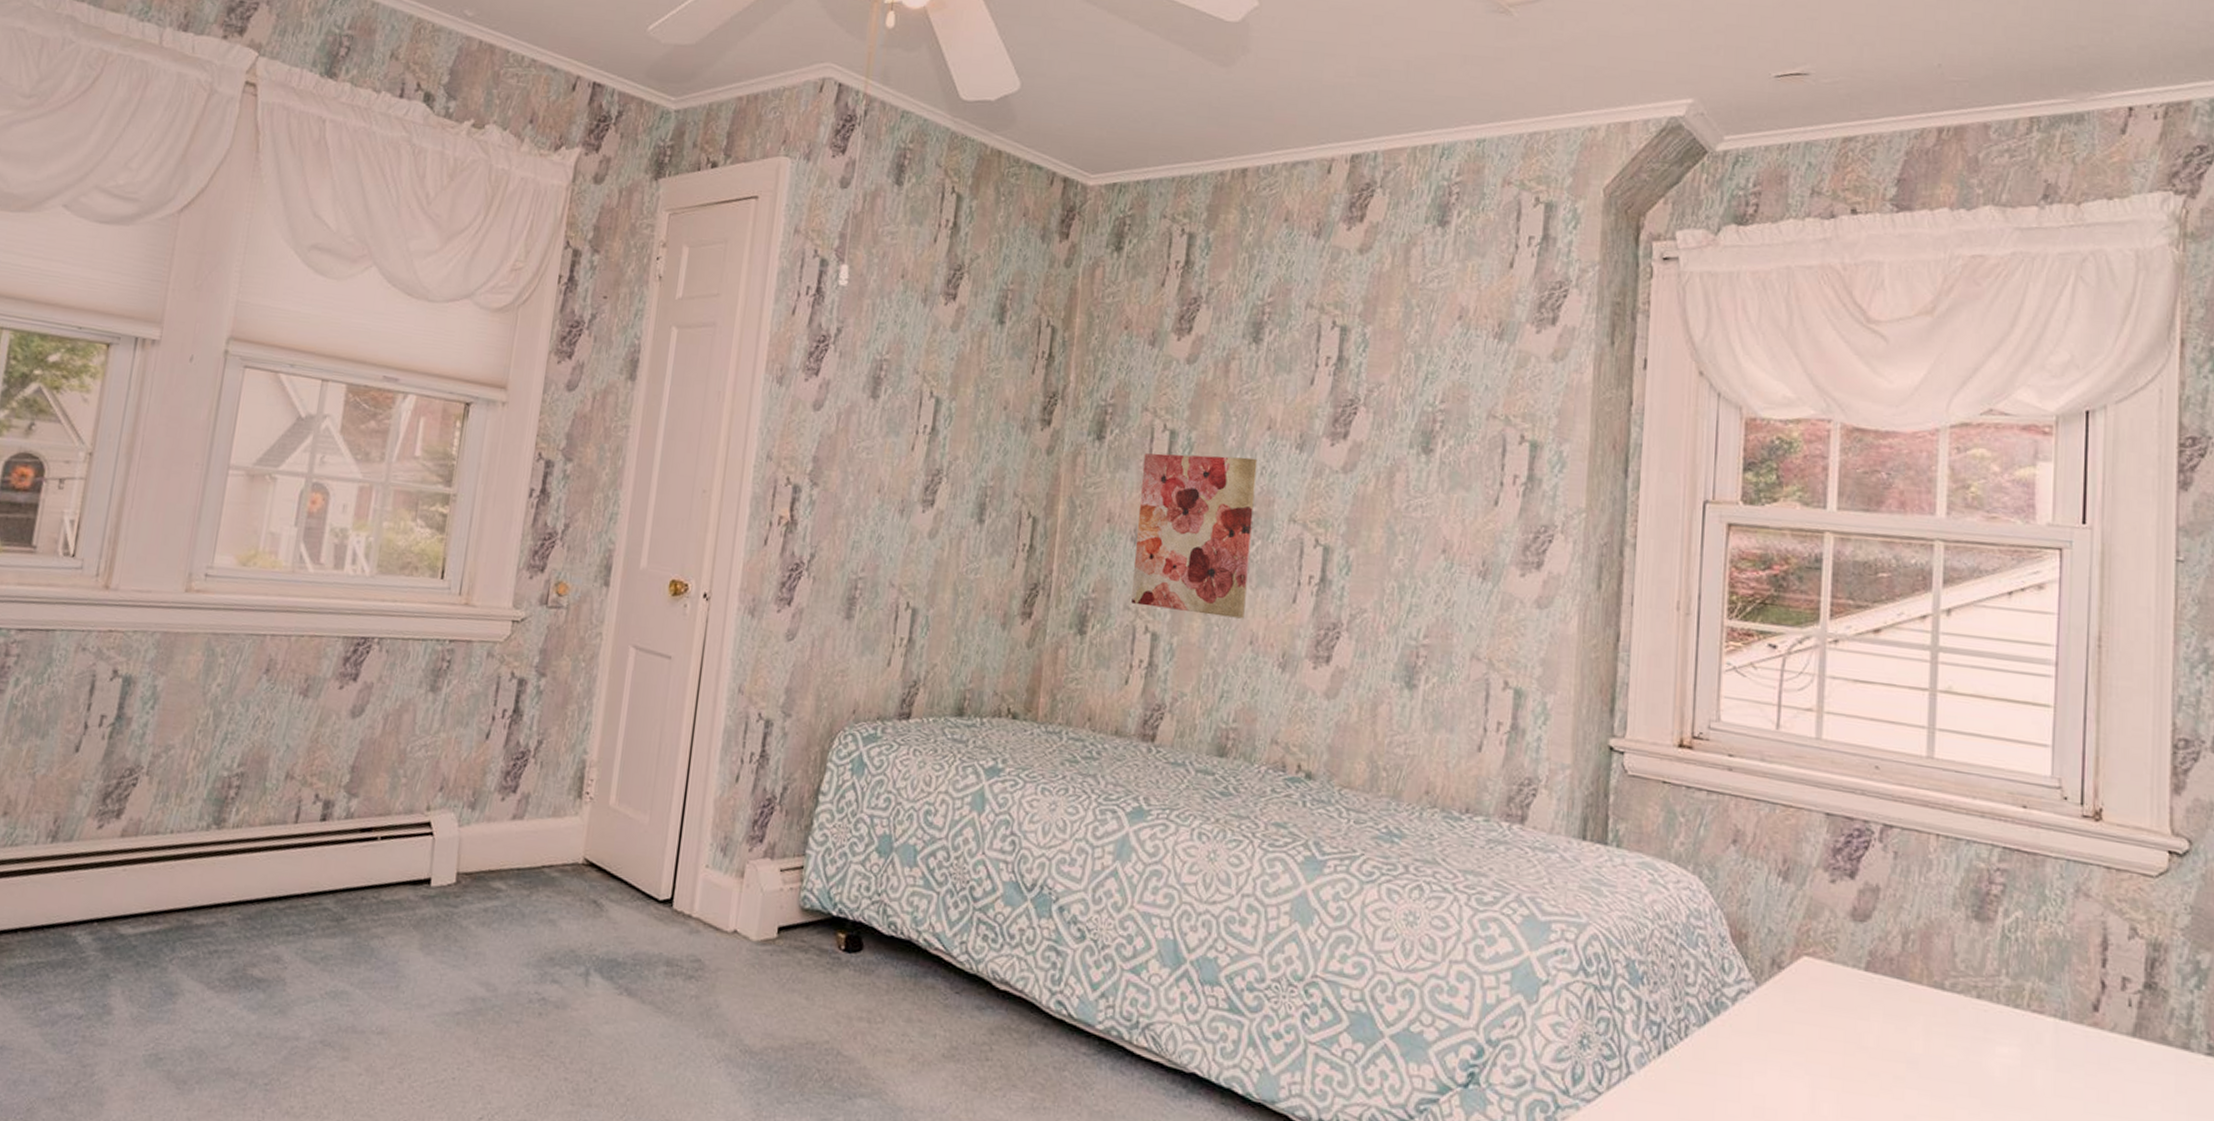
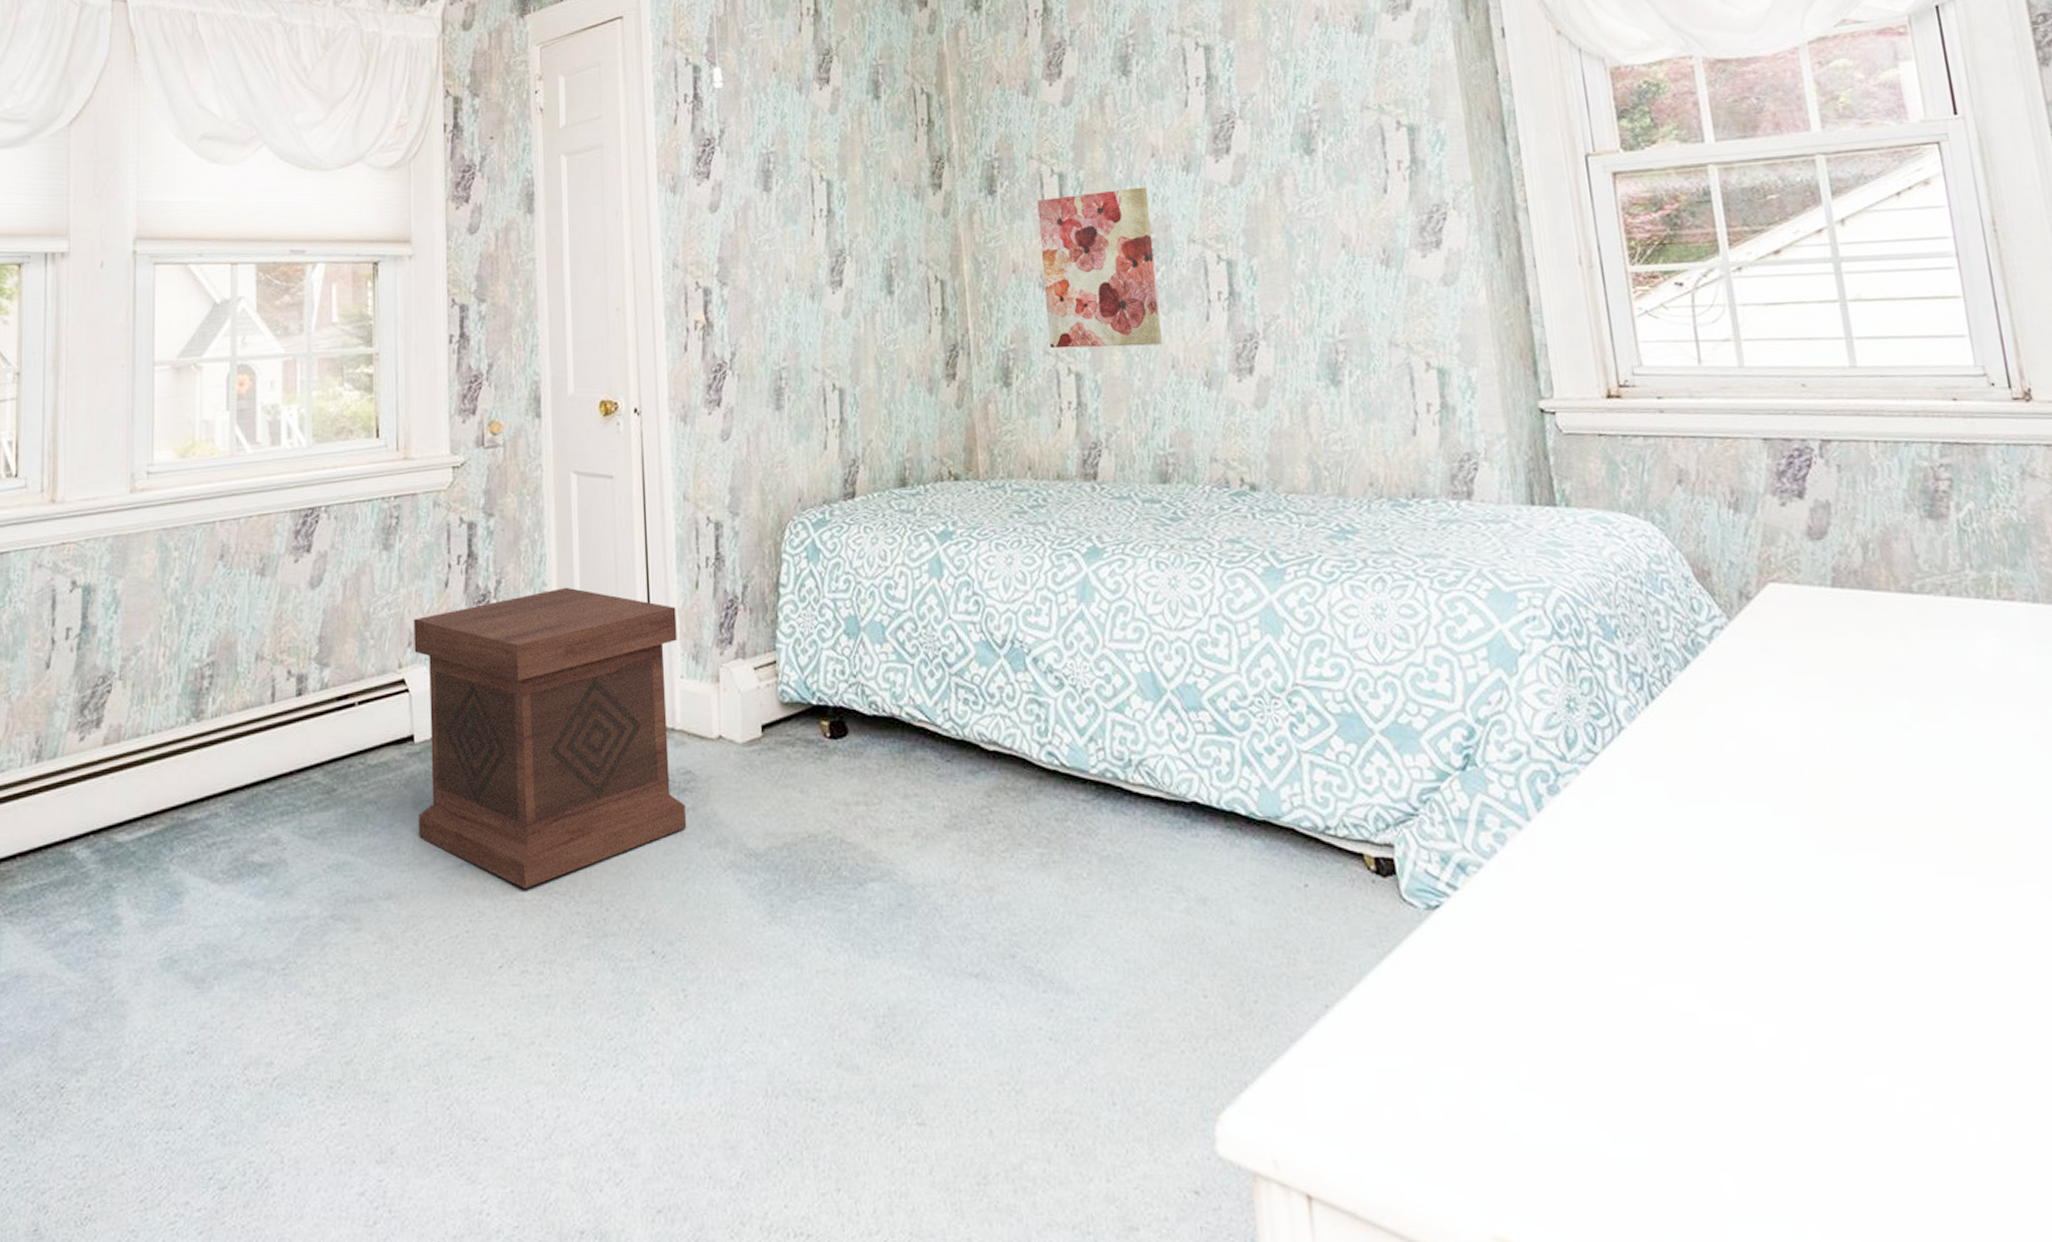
side table: none [420,758,713,1047] -> present [413,587,687,888]

